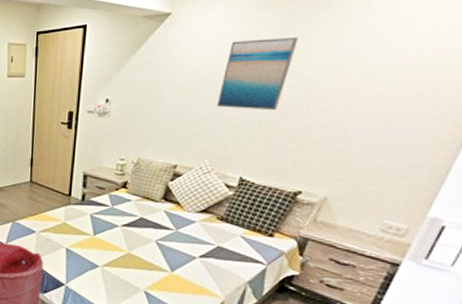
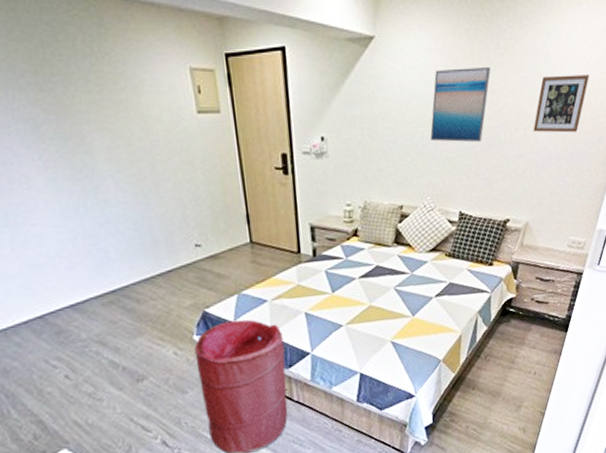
picture frame: none [346,43,438,105] -> present [533,75,590,133]

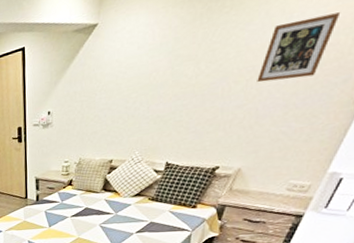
wall art: present [430,68,491,143] -> none [143,28,212,104]

